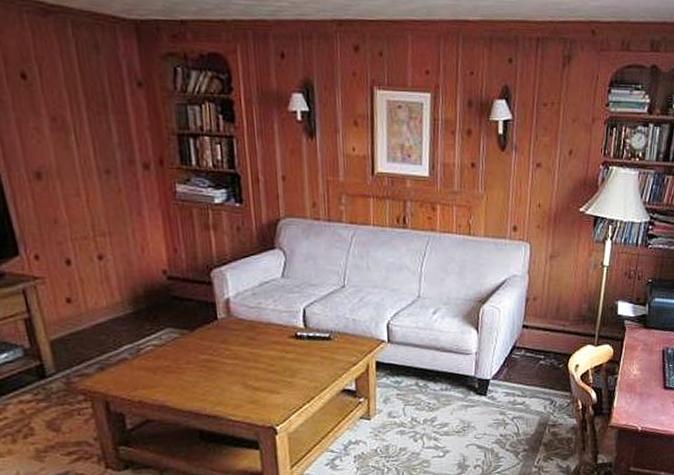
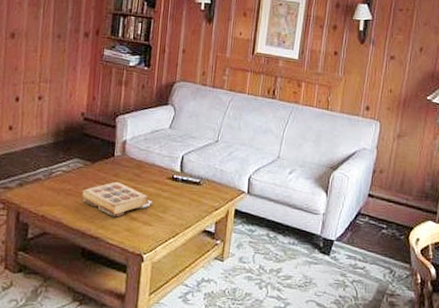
book: none [185,349,276,391] -> present [82,181,152,217]

